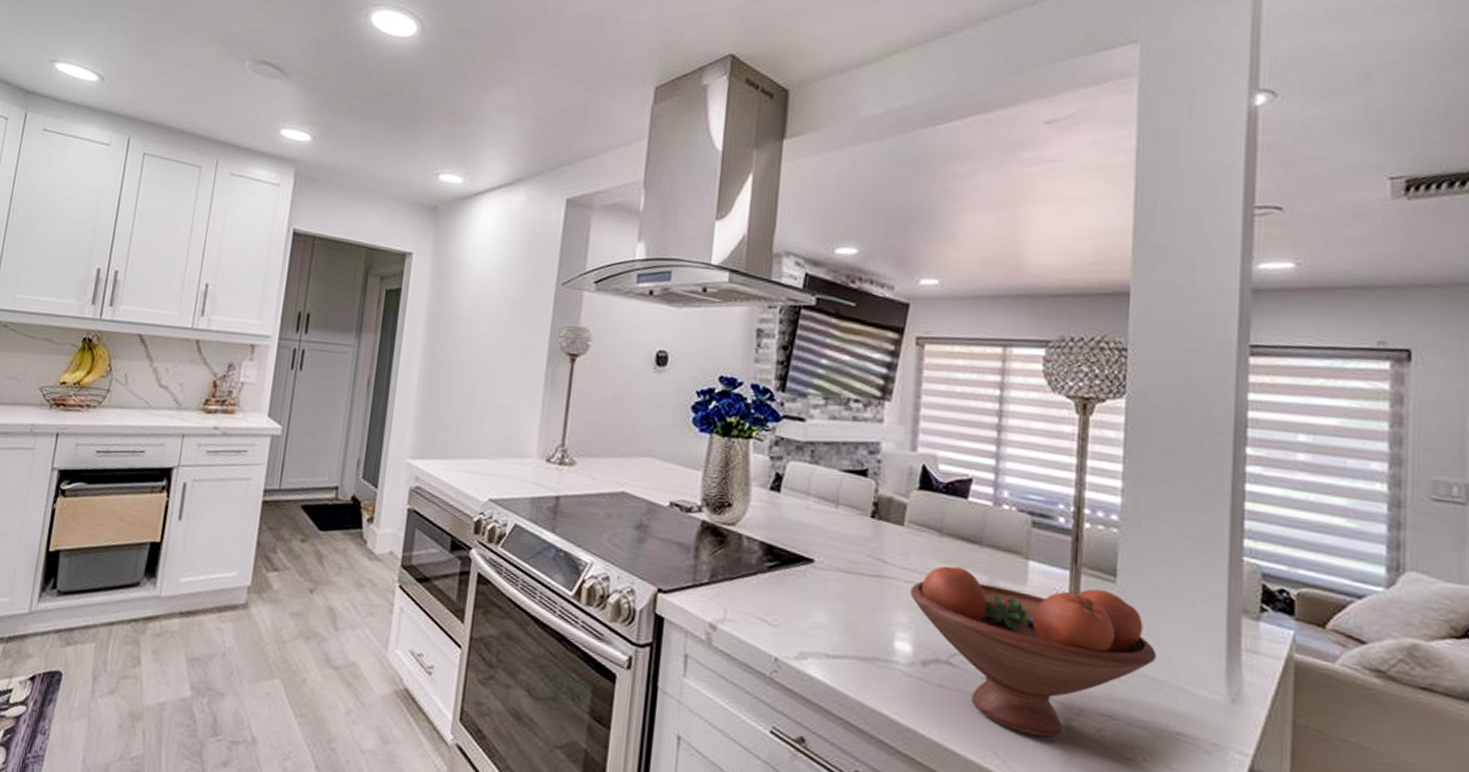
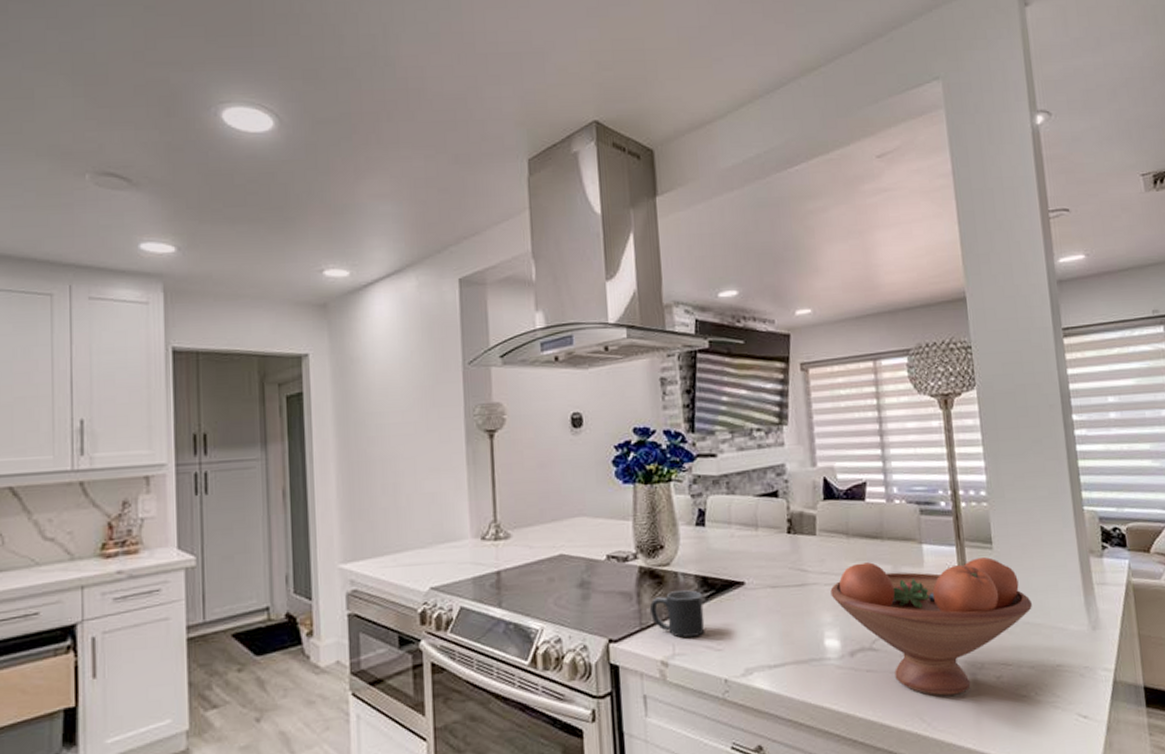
mug: none [706,553,765,606] -> present [650,590,705,638]

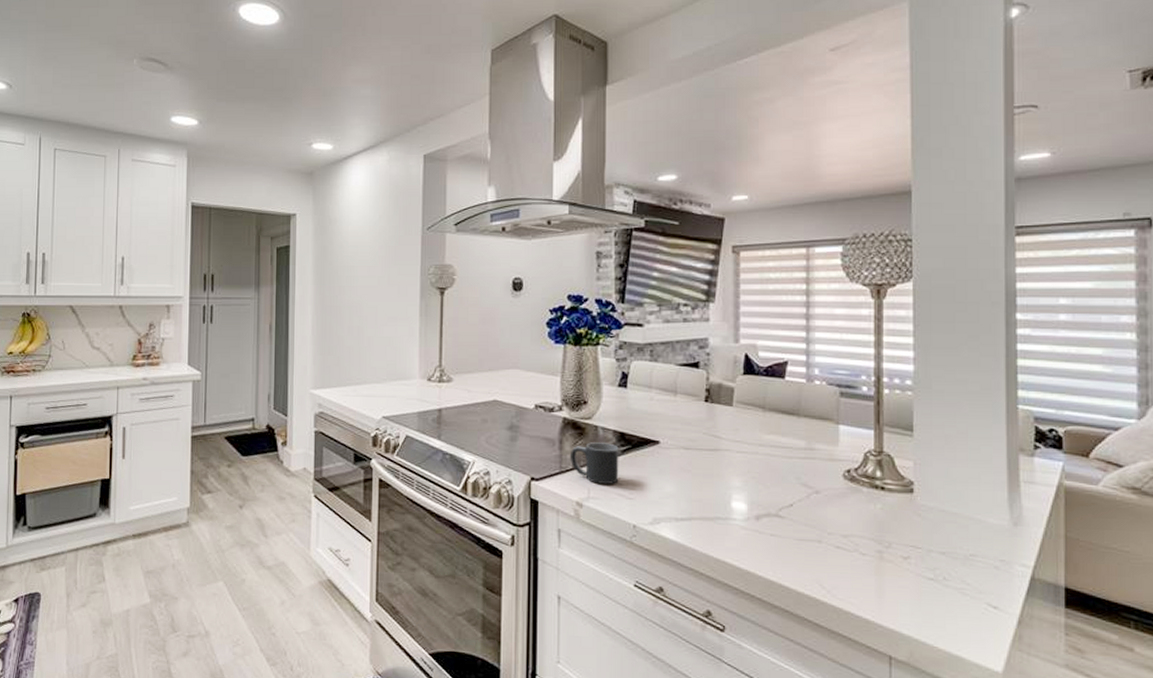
fruit bowl: present [830,557,1032,696] -> none [742,436,949,569]

